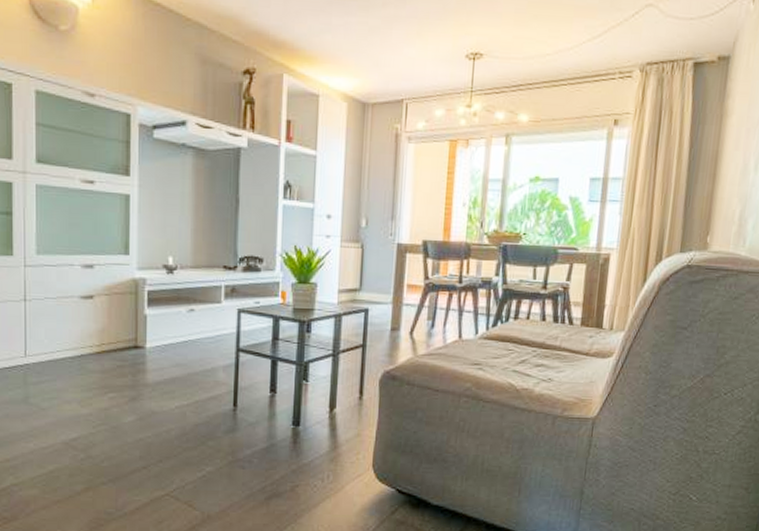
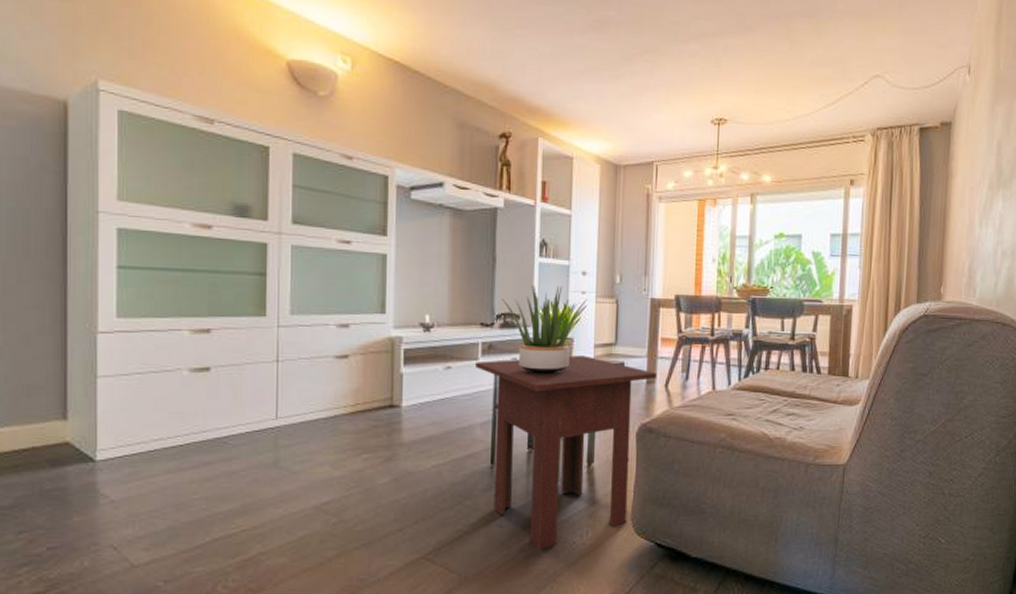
side table: none [218,300,403,491] -> present [475,355,658,549]
potted plant: none [244,228,332,320] -> present [501,285,587,375]

